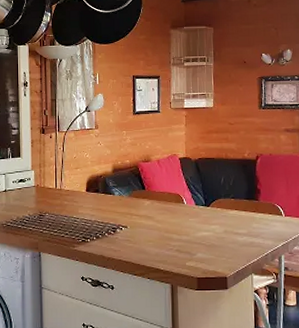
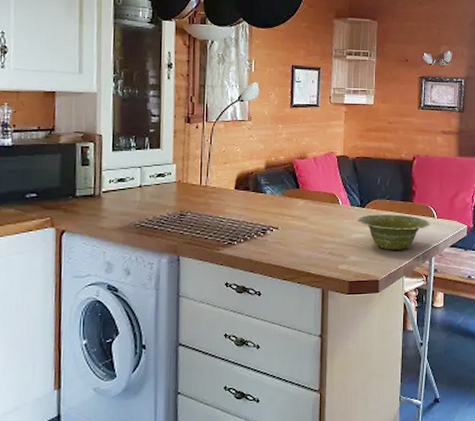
dish: none [203,212,278,248] -> present [358,214,430,250]

